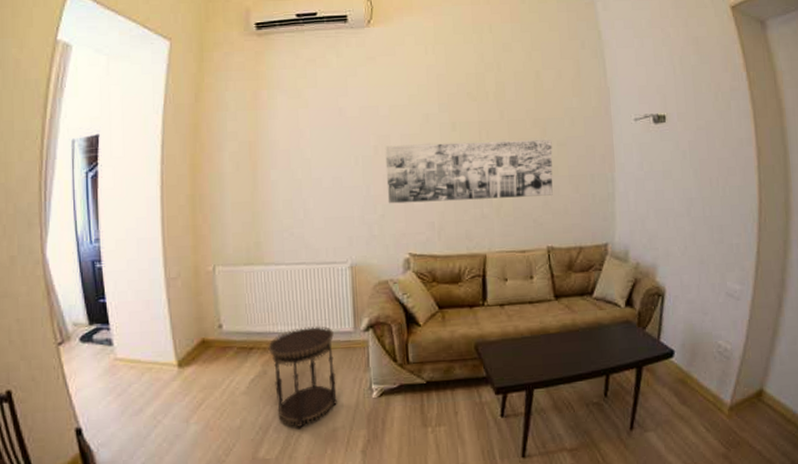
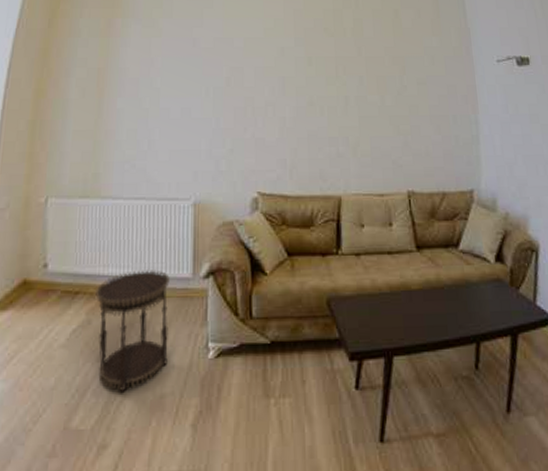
wall art: present [385,139,553,204] -> none [237,77,413,138]

